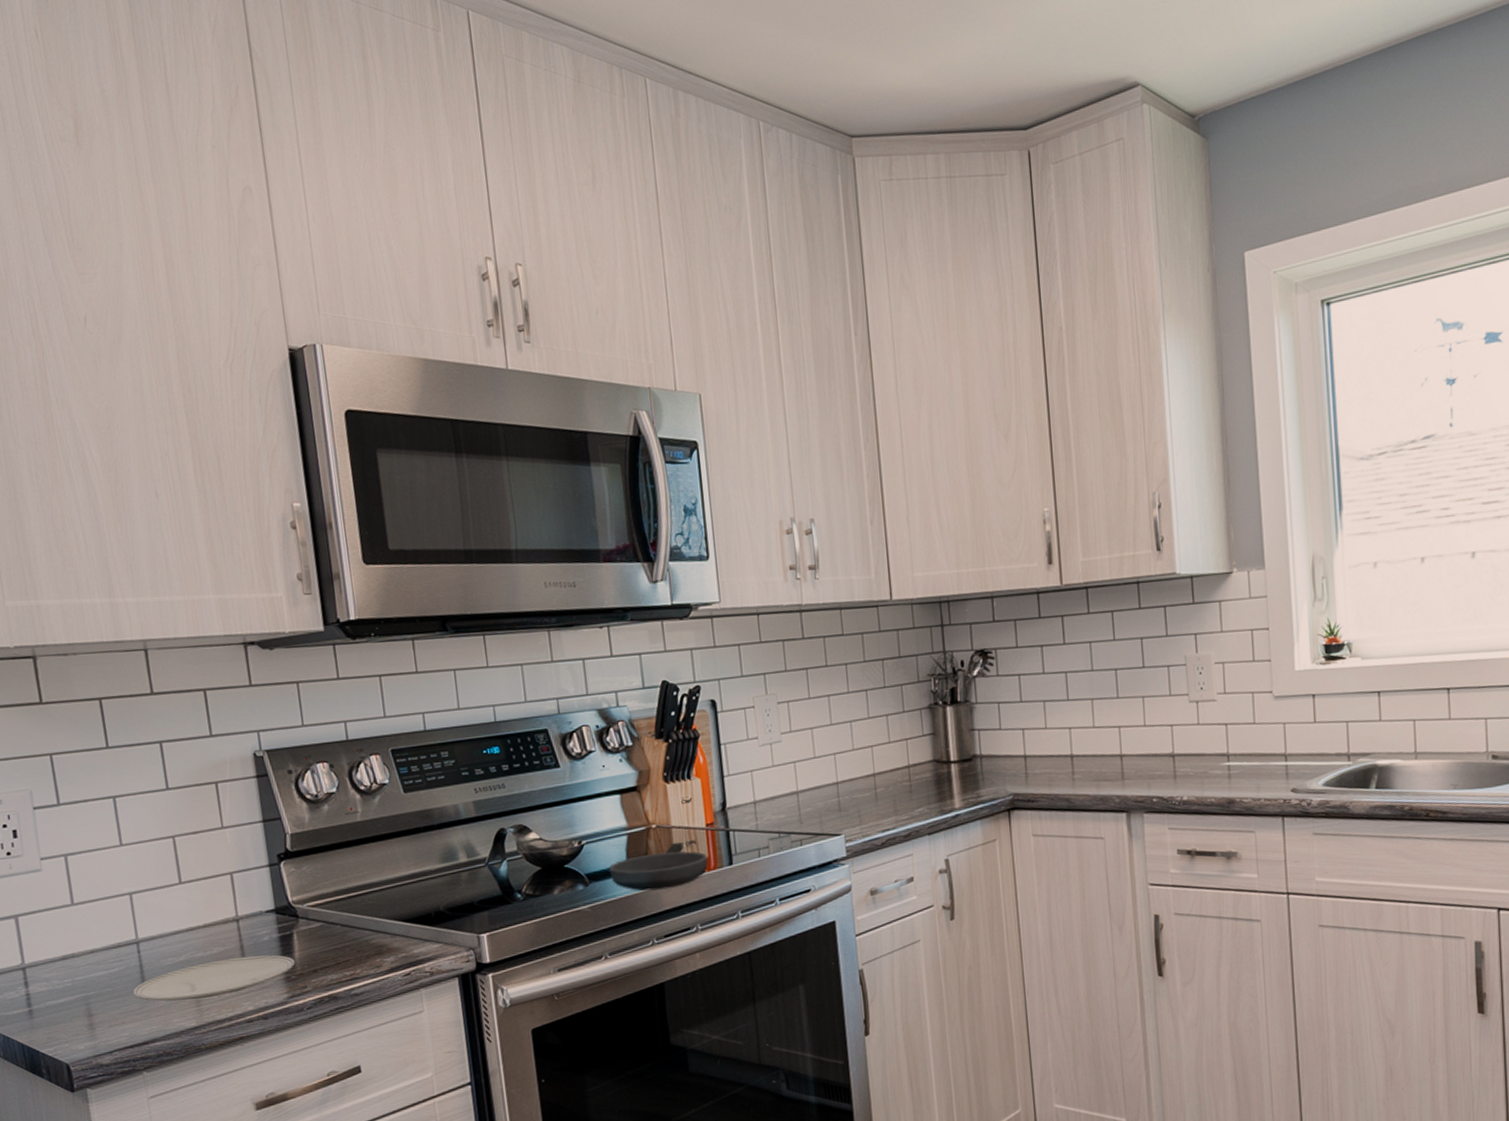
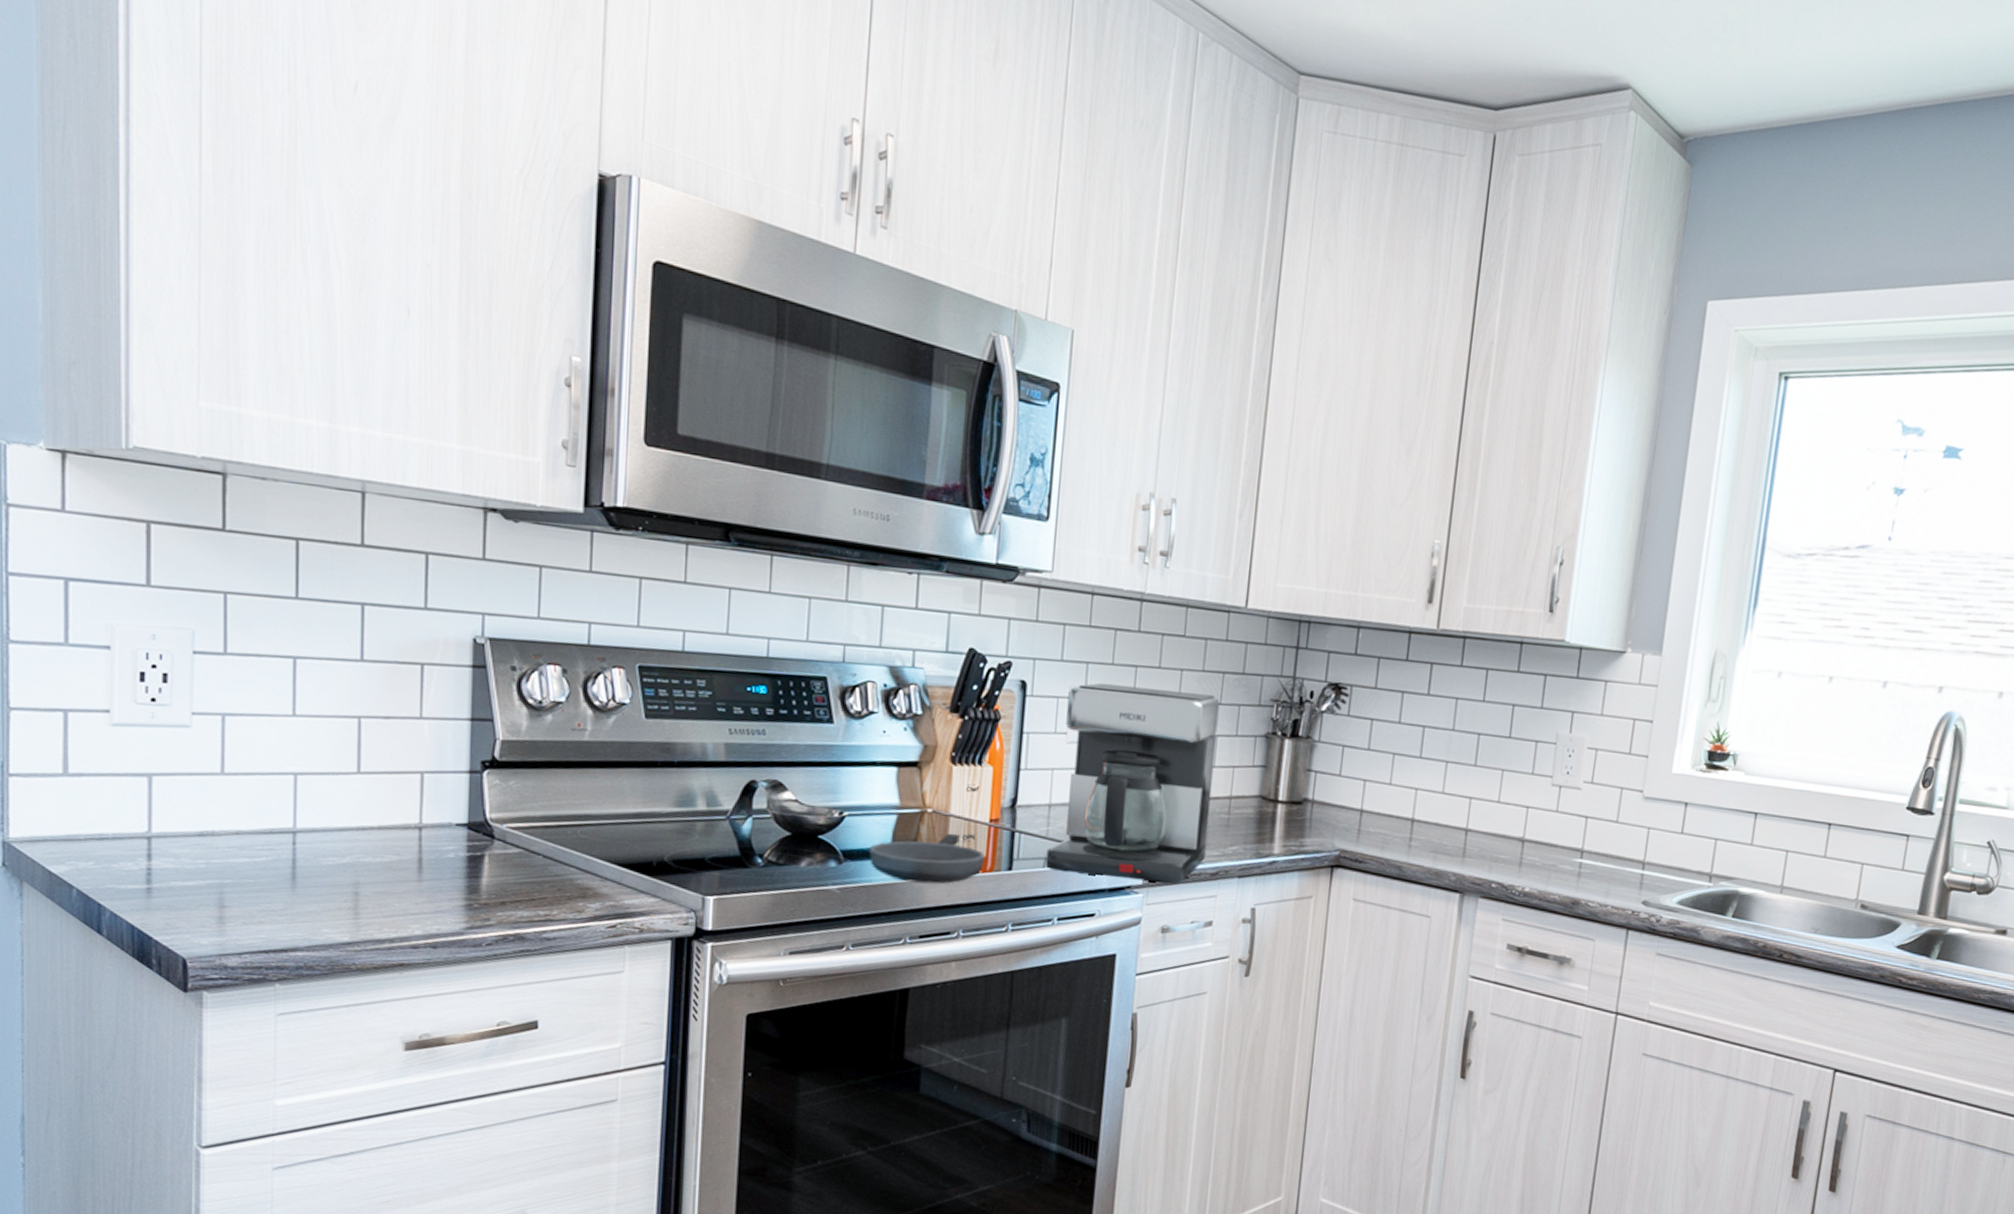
plate: present [133,955,295,1002] -> none [279,870,481,912]
coffee maker: none [752,681,897,859] -> present [1045,682,1220,885]

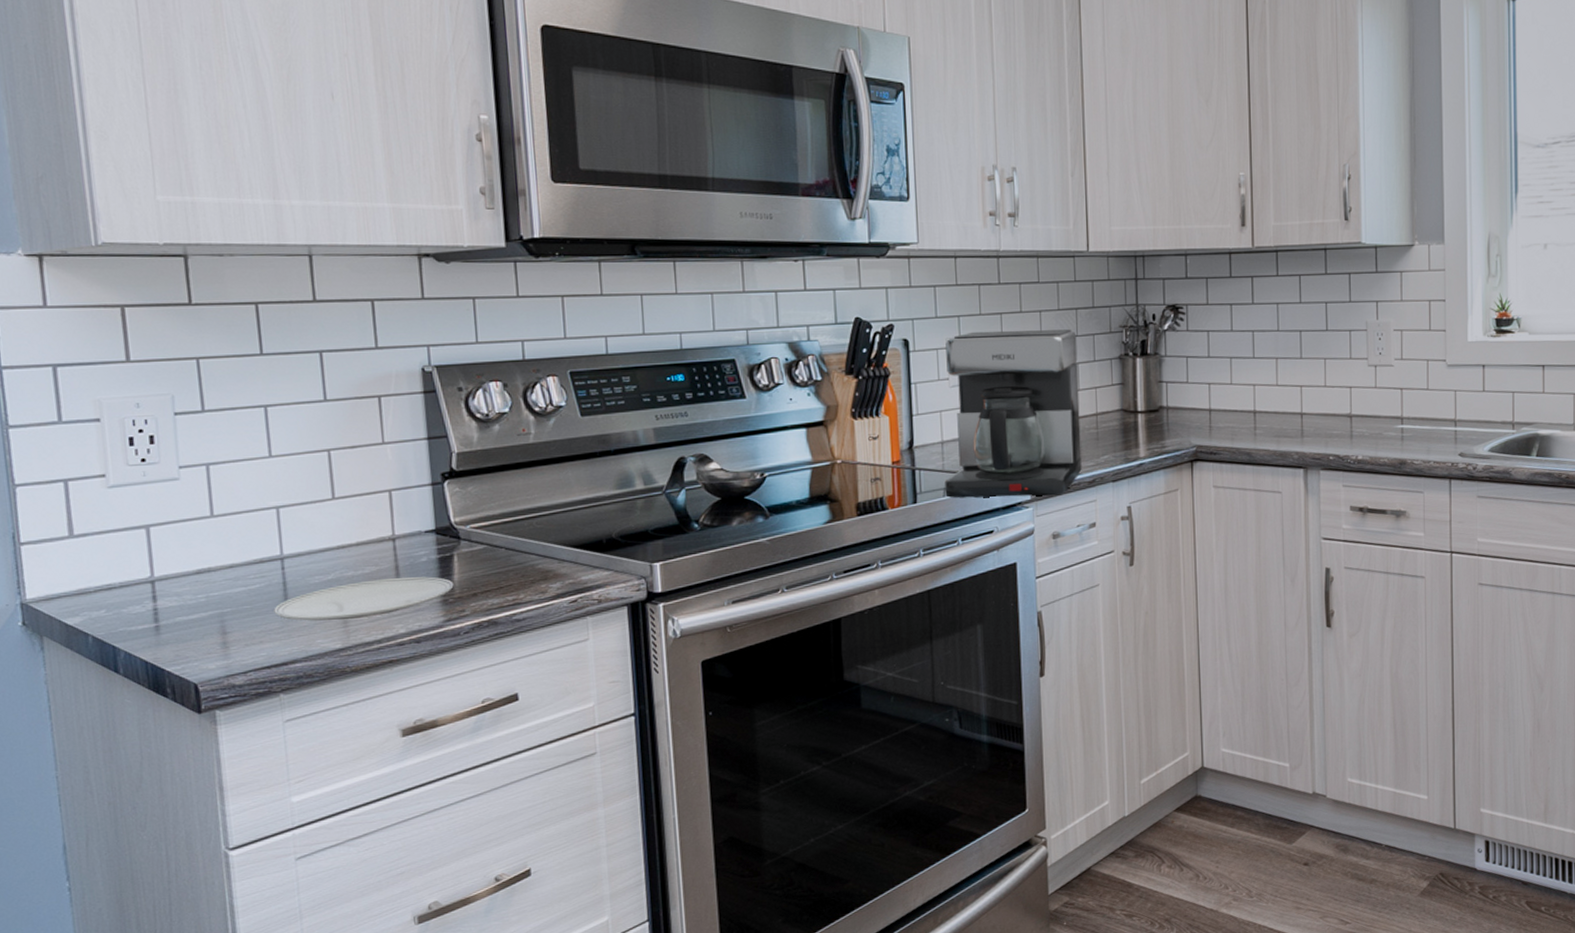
plate: none [279,870,481,912] -> present [274,576,454,621]
frying pan: present [870,834,984,885] -> none [791,479,892,527]

